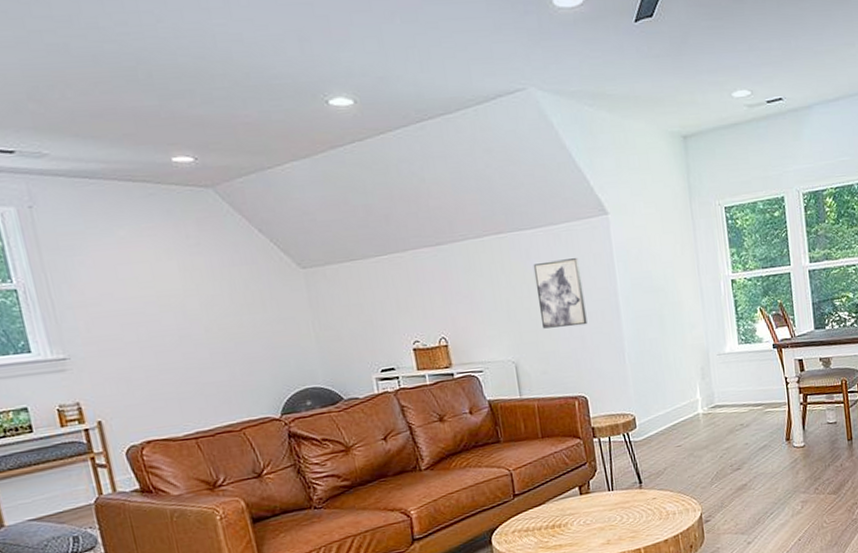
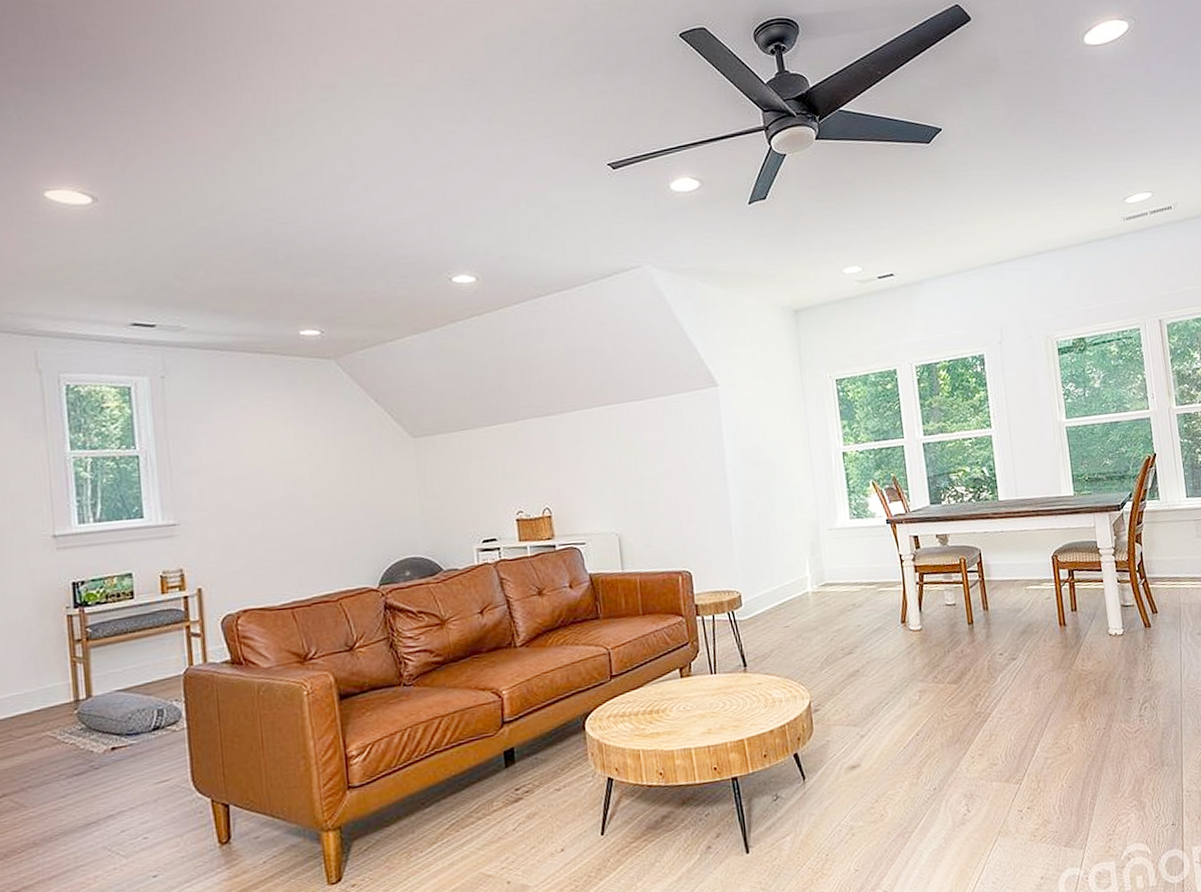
wall art: present [533,258,588,329] -> none [641,429,694,500]

